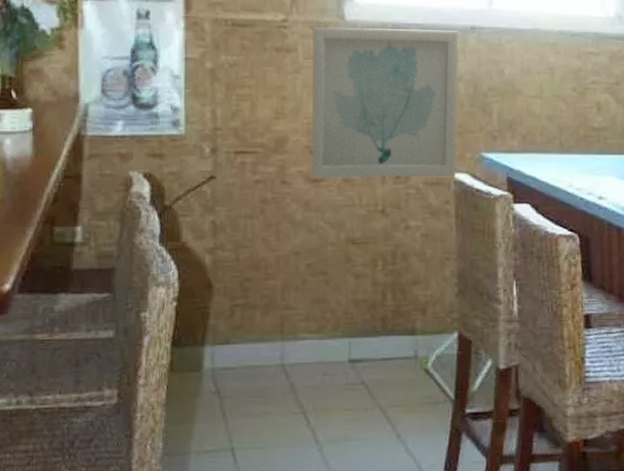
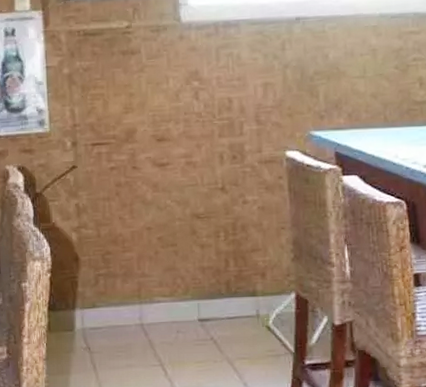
wall art: present [311,27,459,178] -> none [153,22,287,163]

